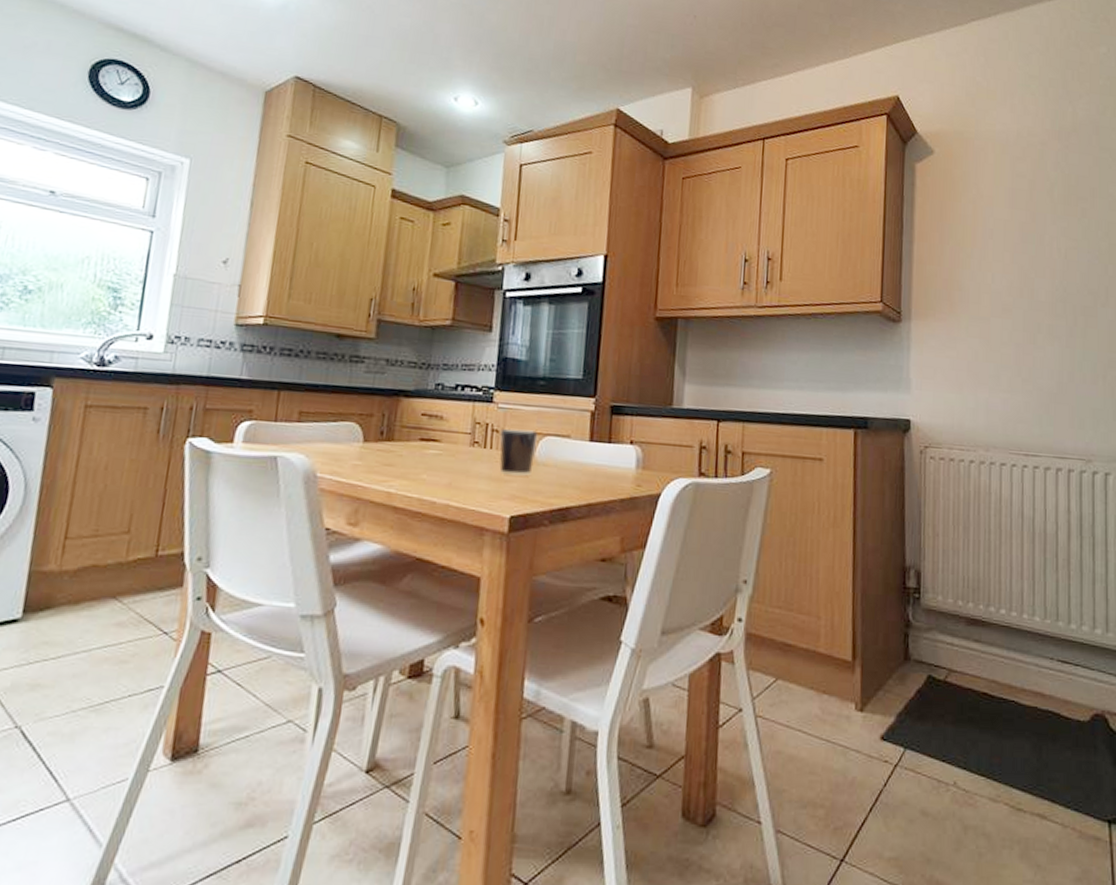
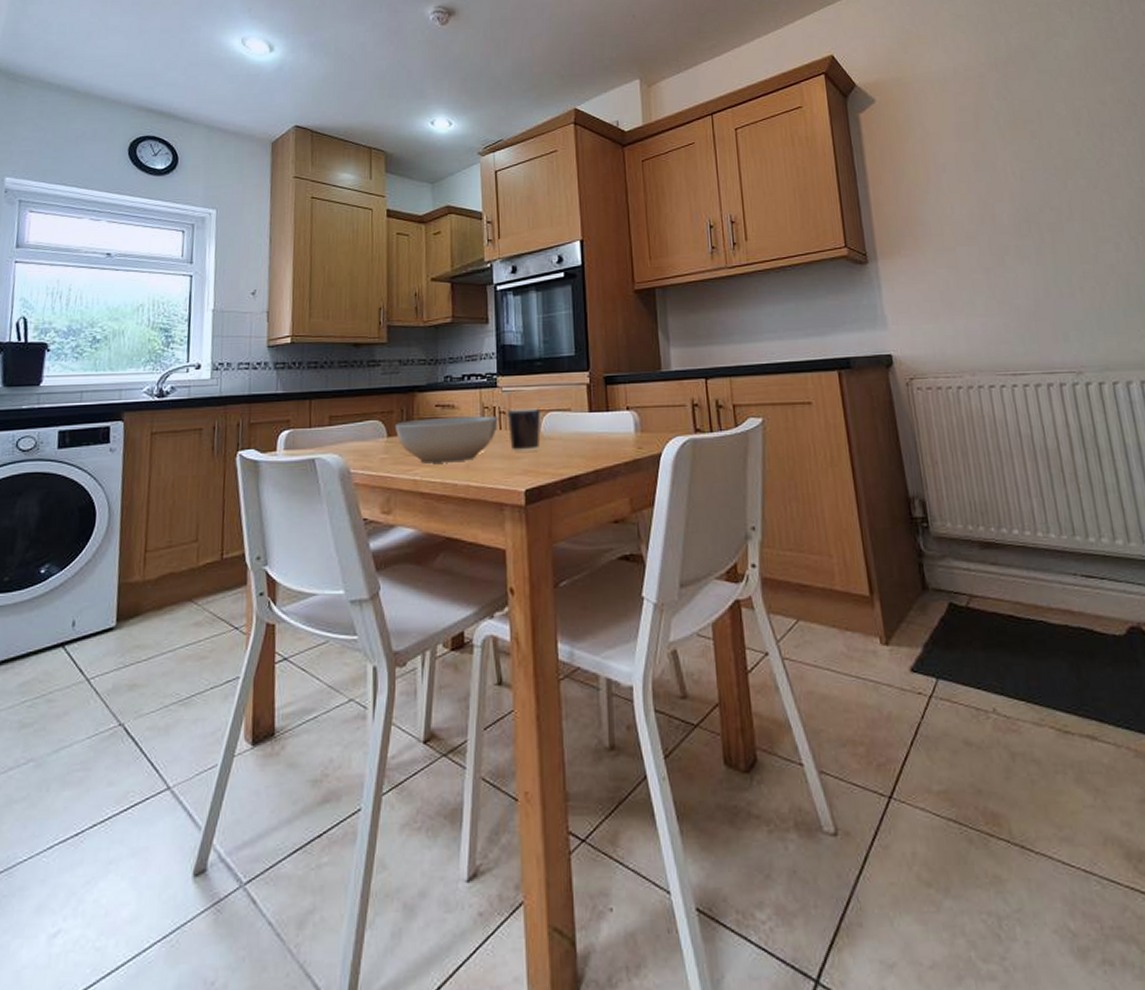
bowl: none [372,427,490,479] -> present [394,416,498,463]

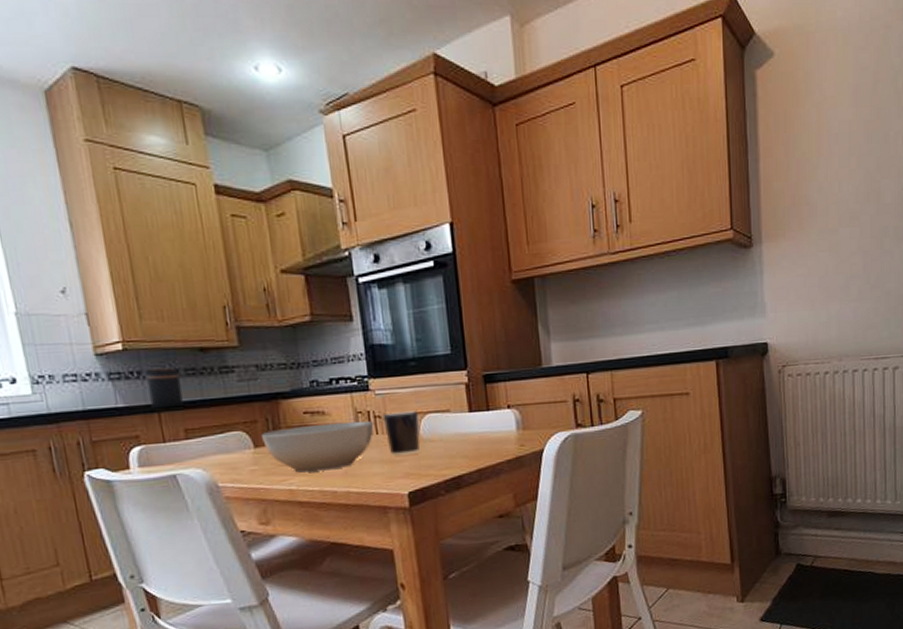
cylinder: none [305,360,333,396] -> present [146,367,184,409]

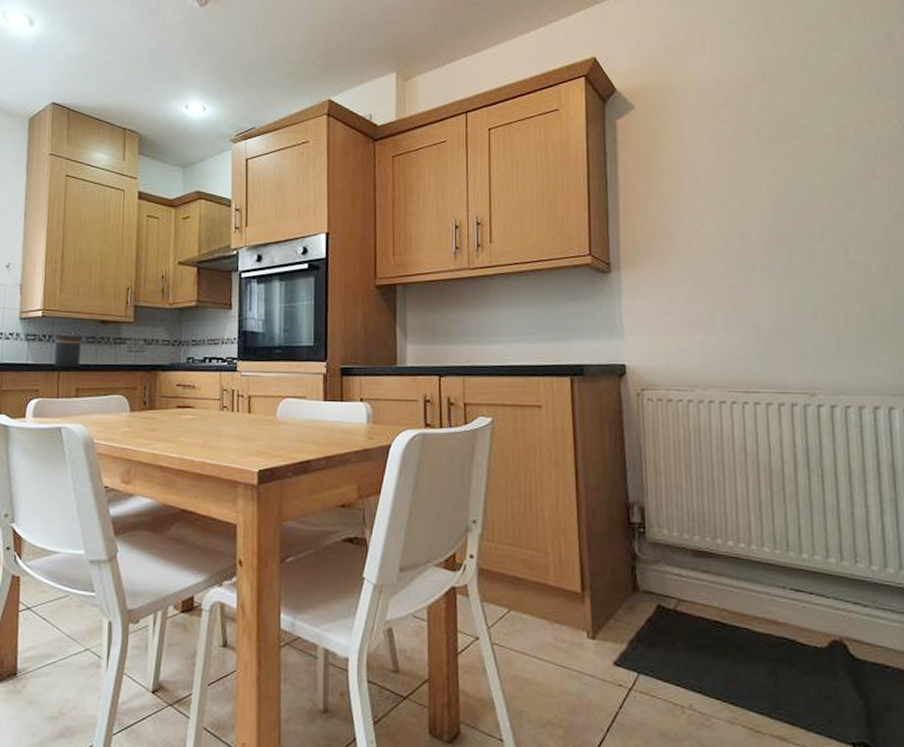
bowl: present [260,420,374,473] -> none [137,397,236,440]
mug: present [382,410,421,457] -> none [245,393,278,436]

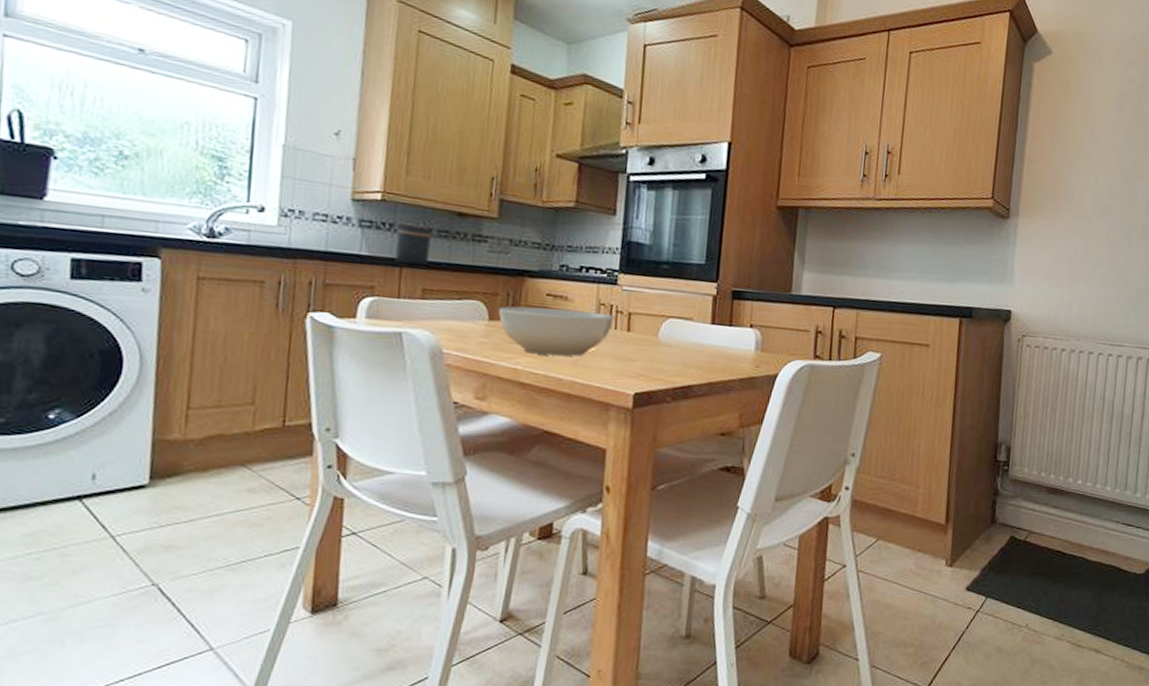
bowl: none [137,397,236,440] -> present [498,306,615,357]

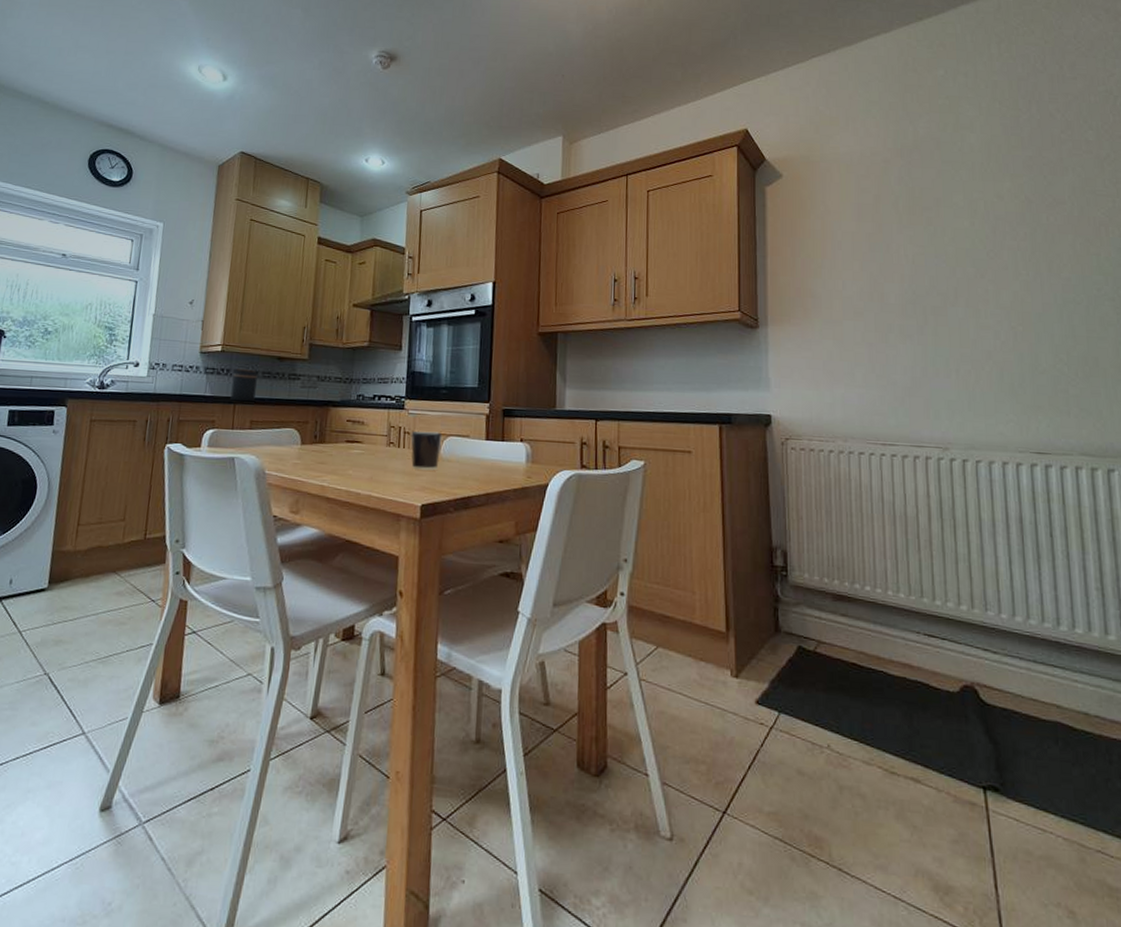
bowl: present [498,306,615,357] -> none [308,431,403,474]
mug: none [623,310,662,357] -> present [411,431,443,472]

